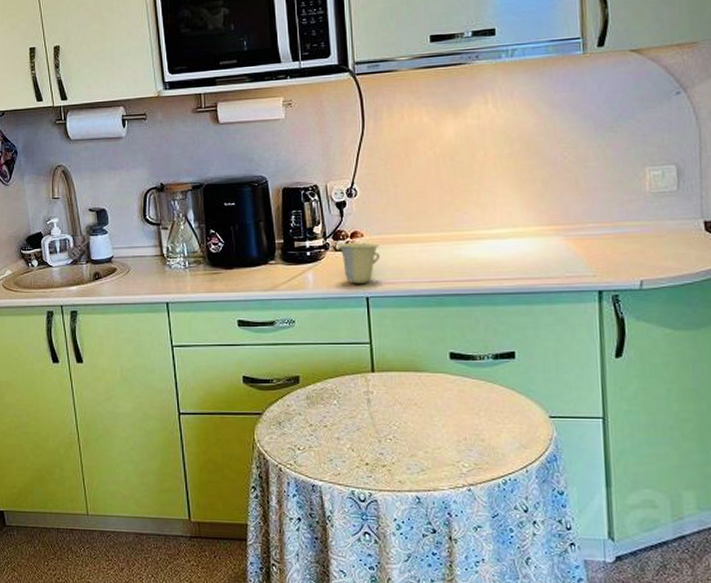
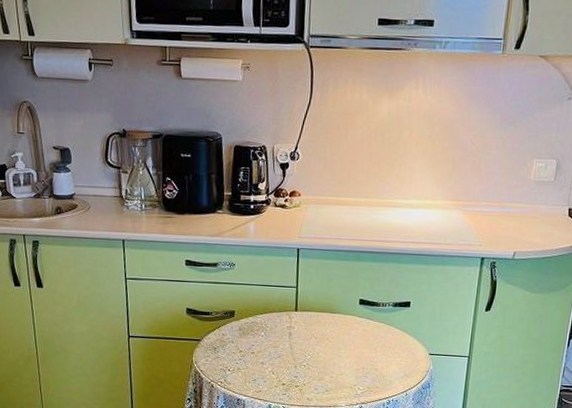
cup: present [338,242,380,284] -> none [278,200,313,237]

